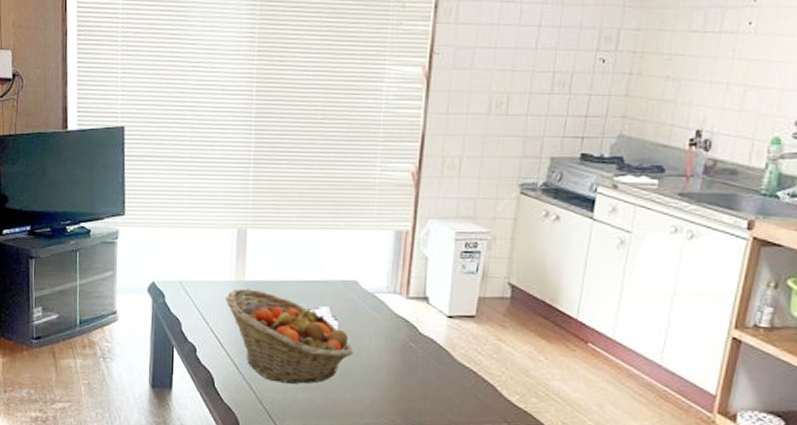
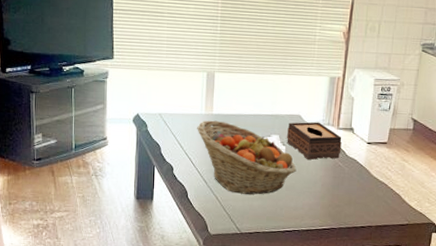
tissue box: none [340,289,413,339] -> present [287,122,342,160]

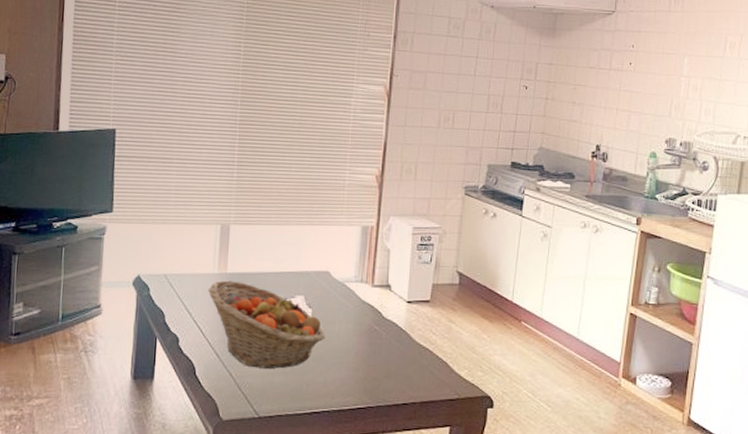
tissue box: present [287,122,342,160] -> none [313,279,378,324]

